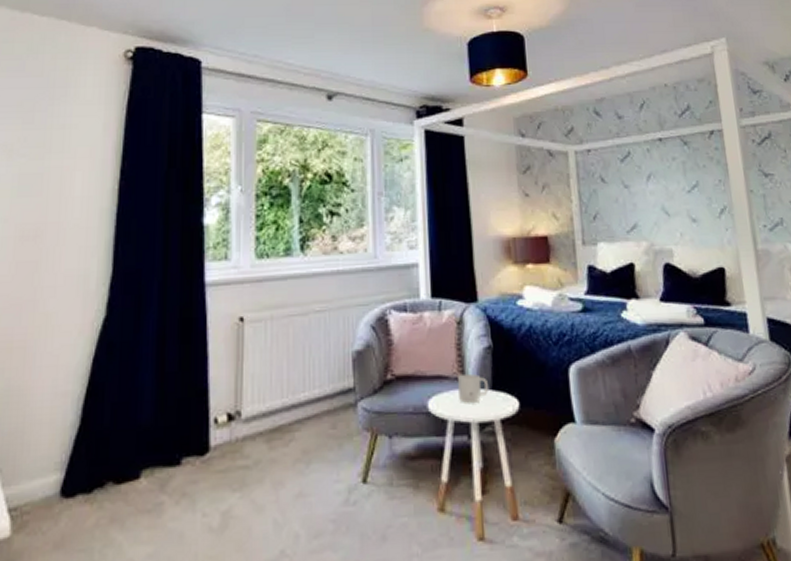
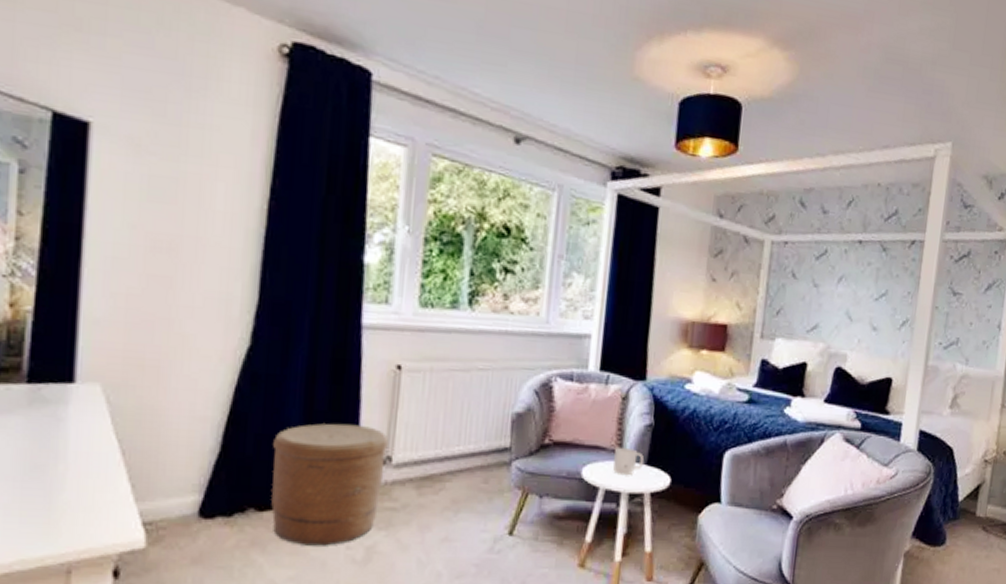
basket: none [128,381,237,517] -> present [271,423,389,546]

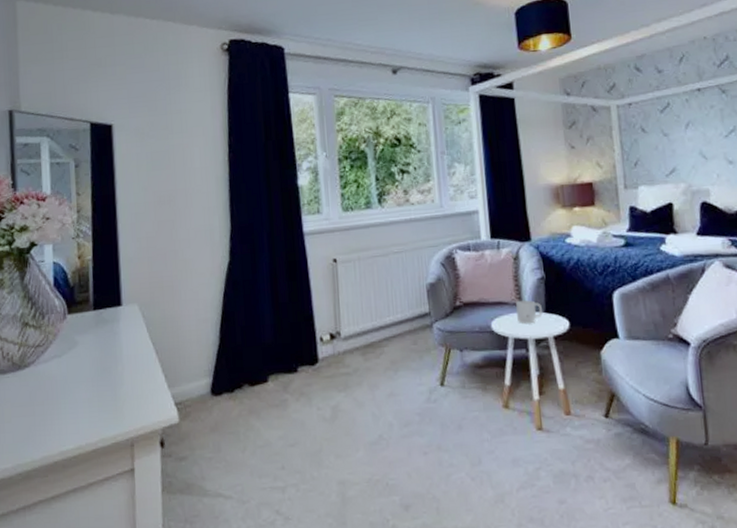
basket: present [271,423,389,546] -> none [254,309,336,410]

